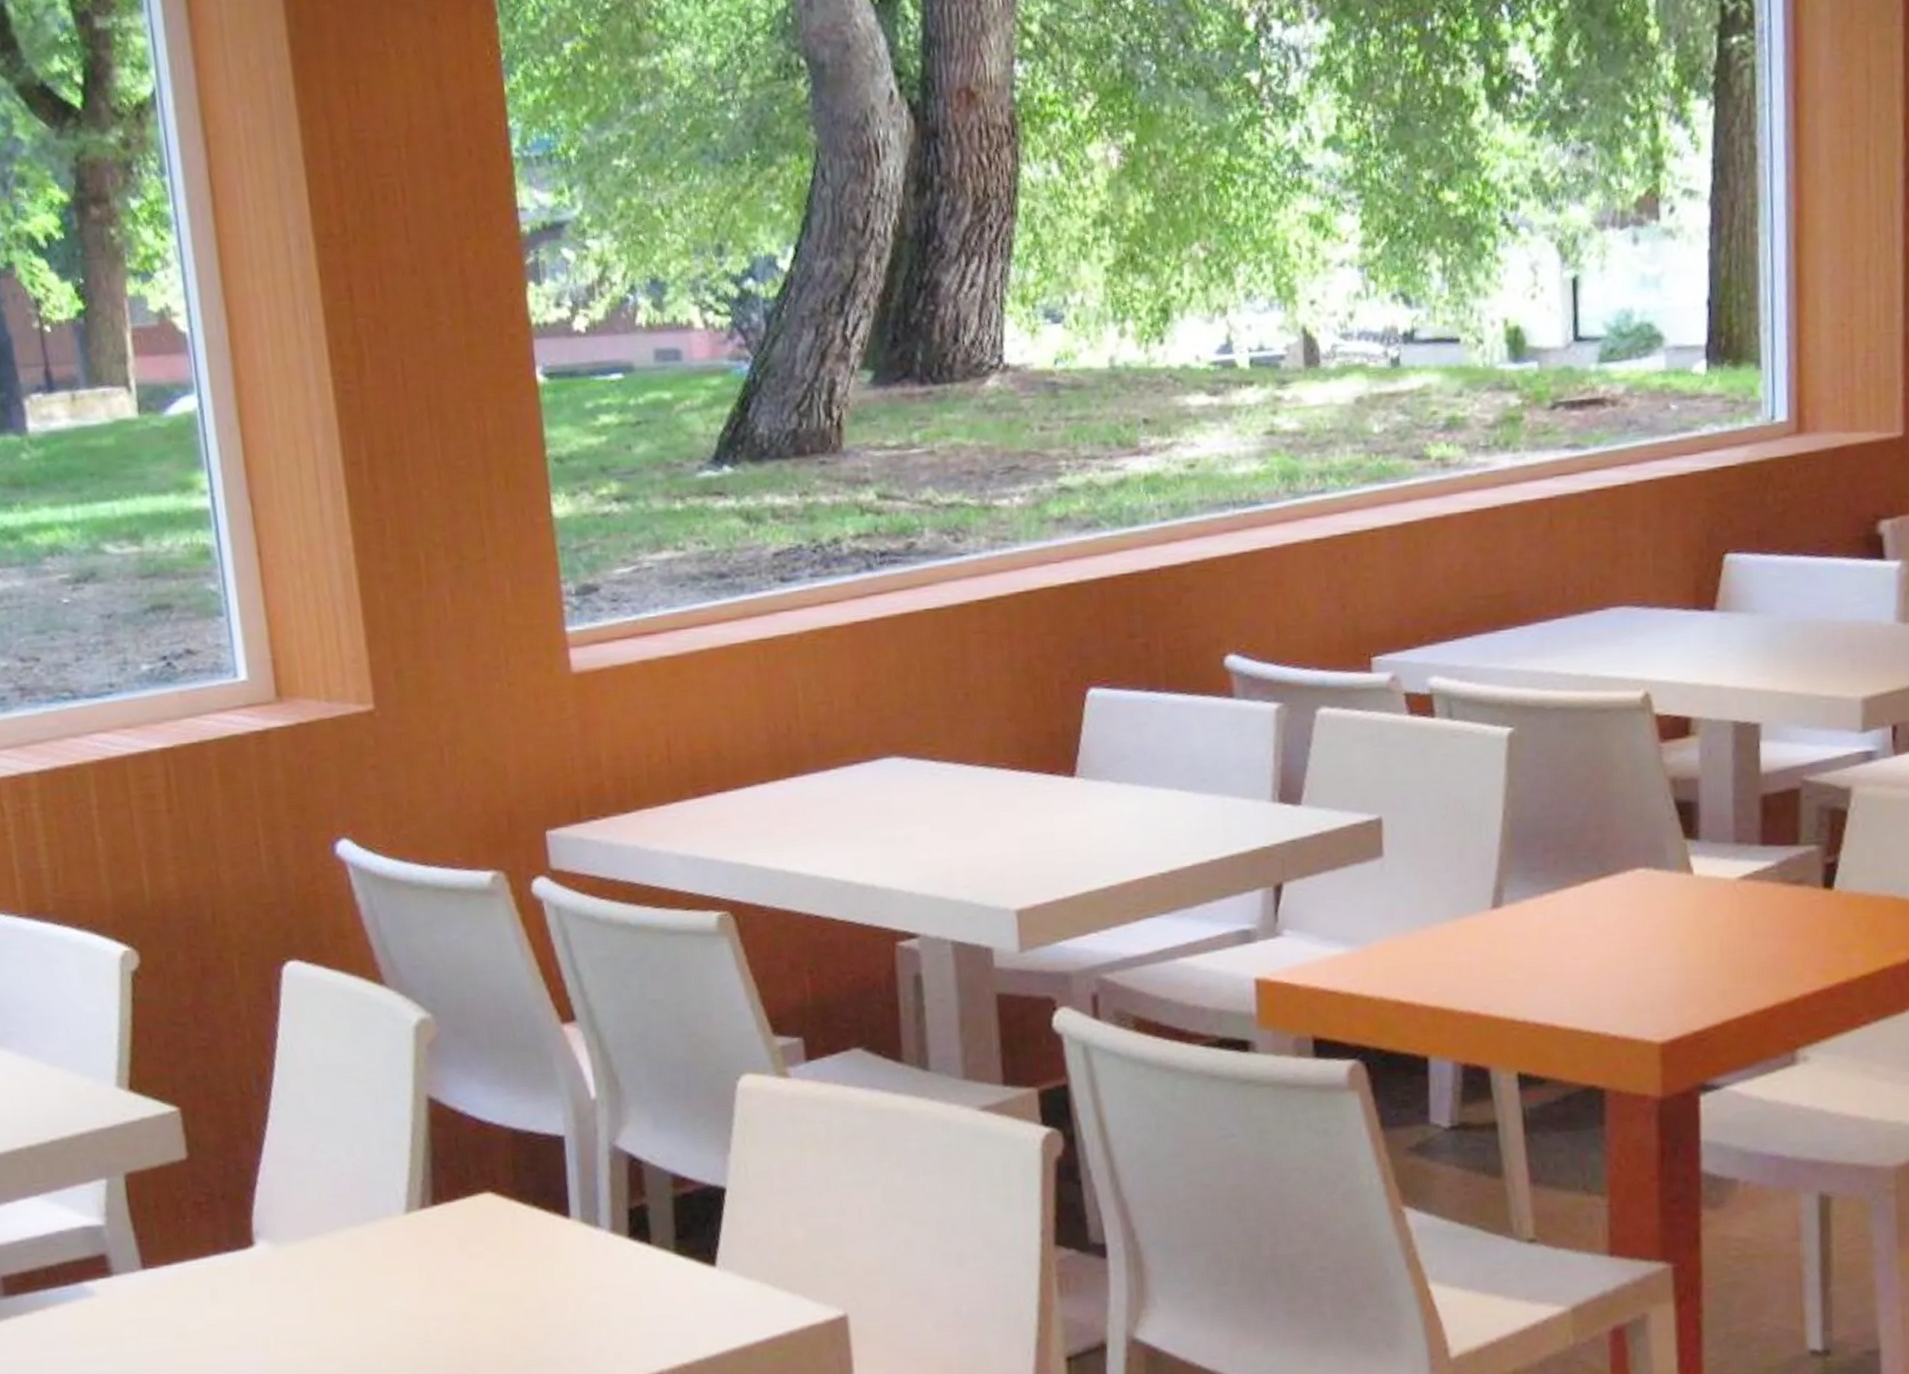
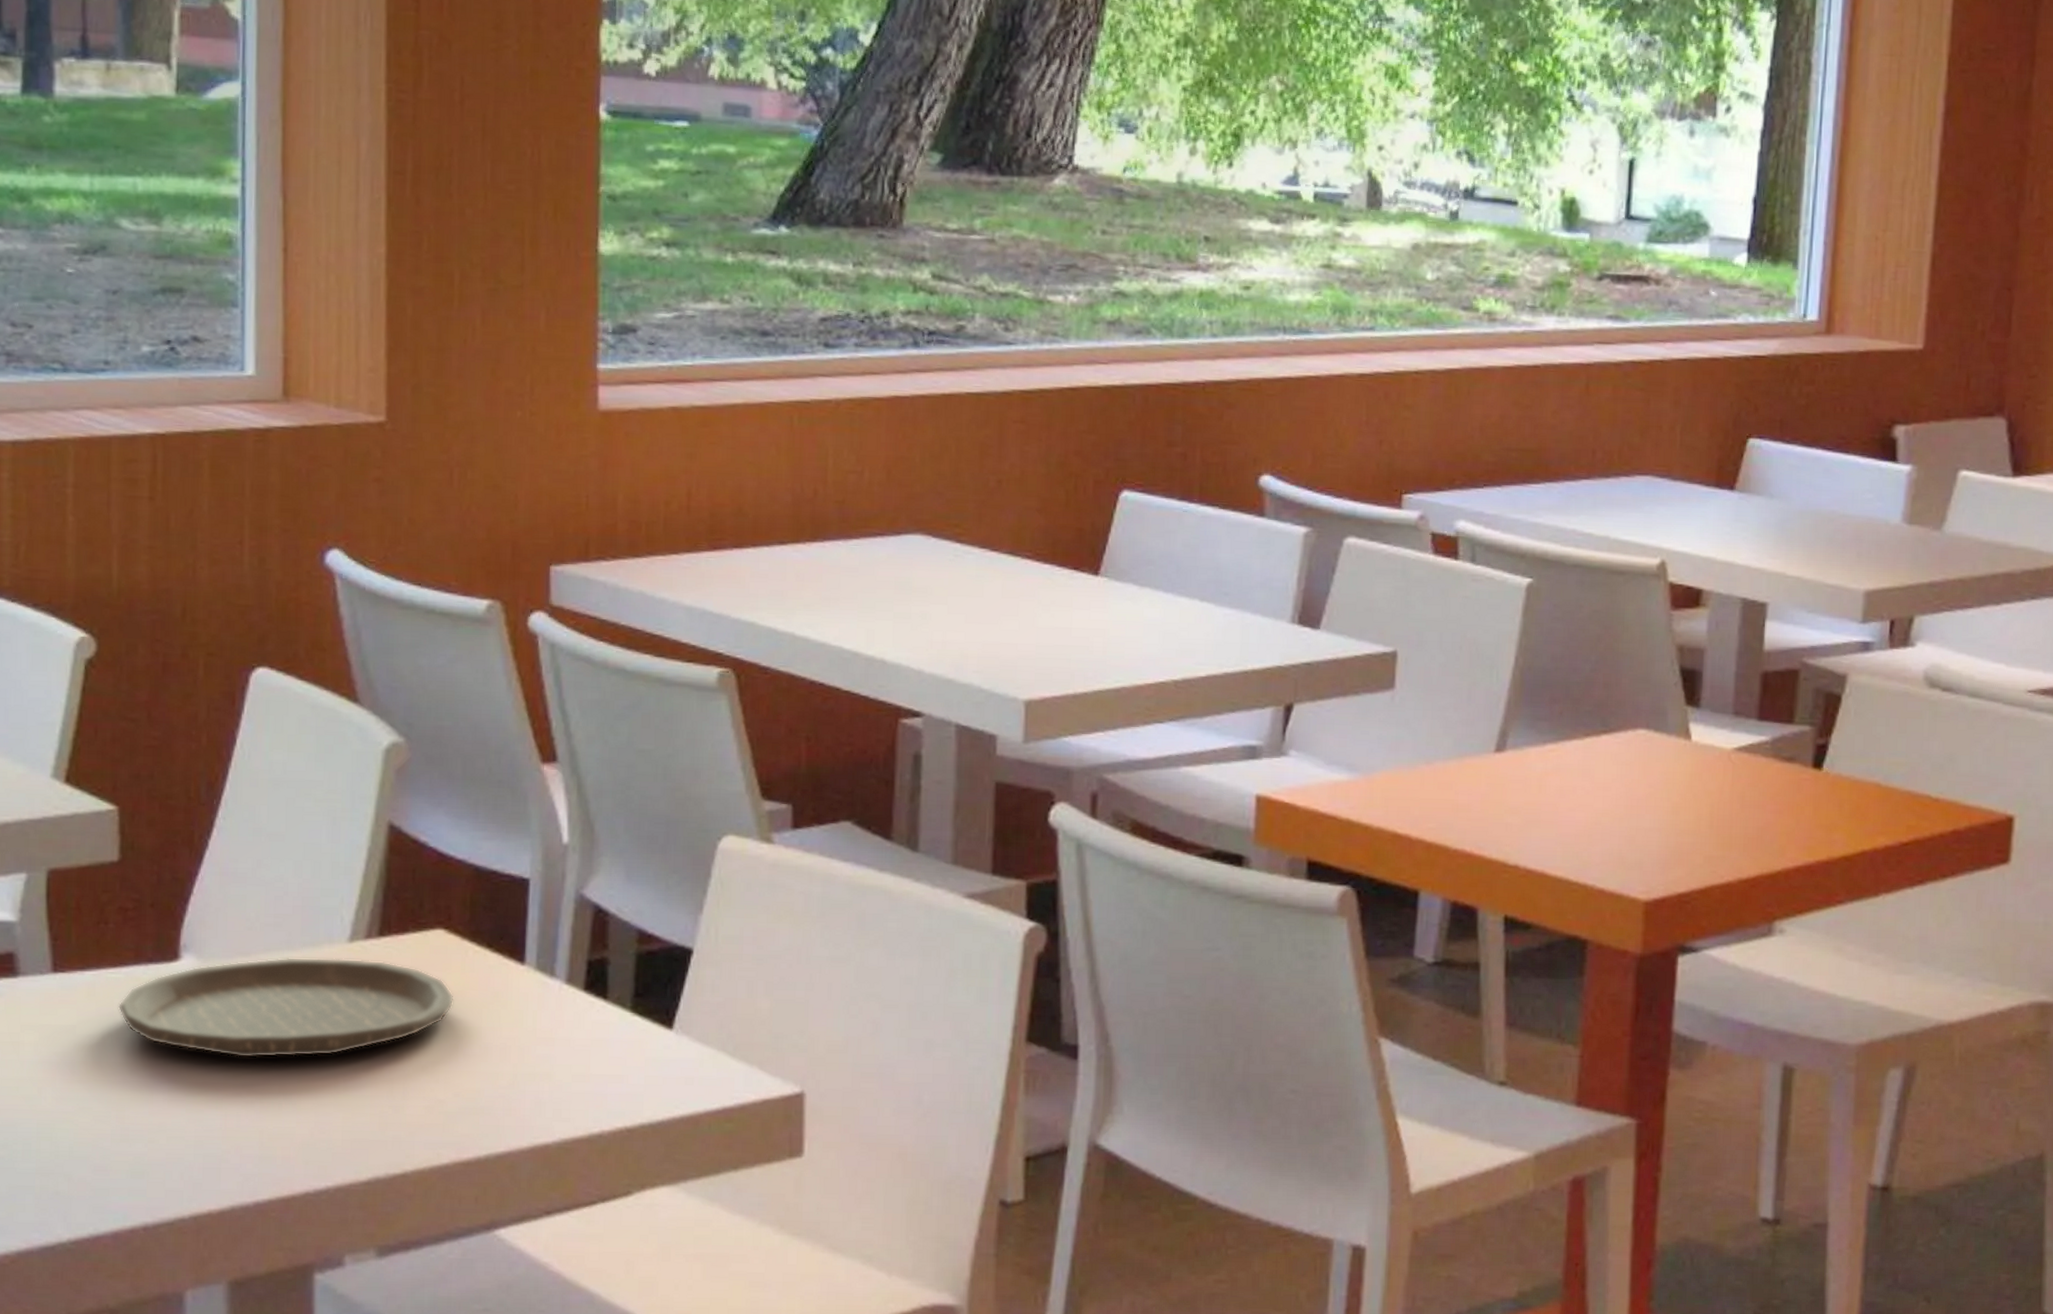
plate: none [204,1228,510,1333] -> present [117,957,454,1059]

